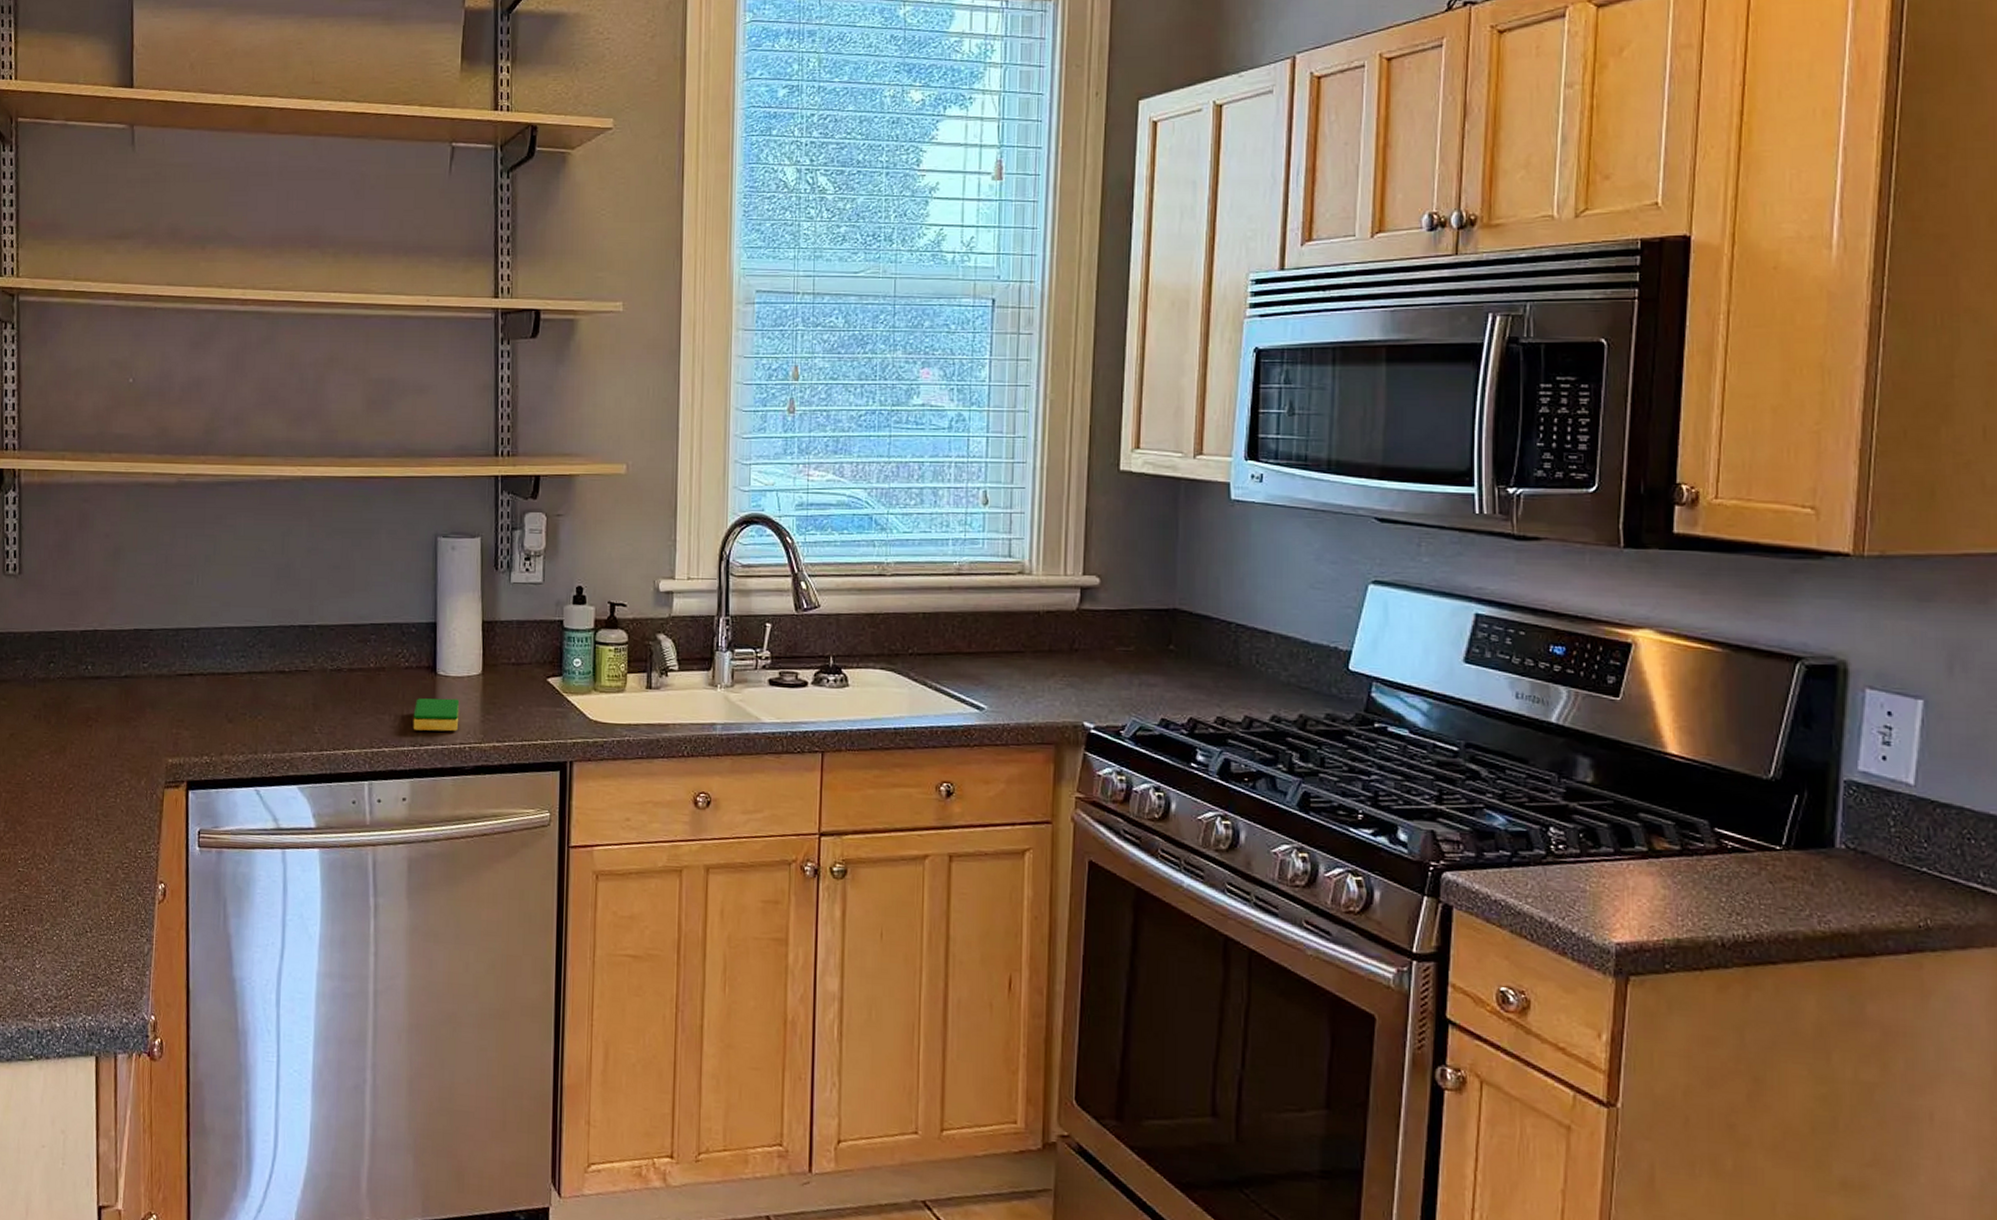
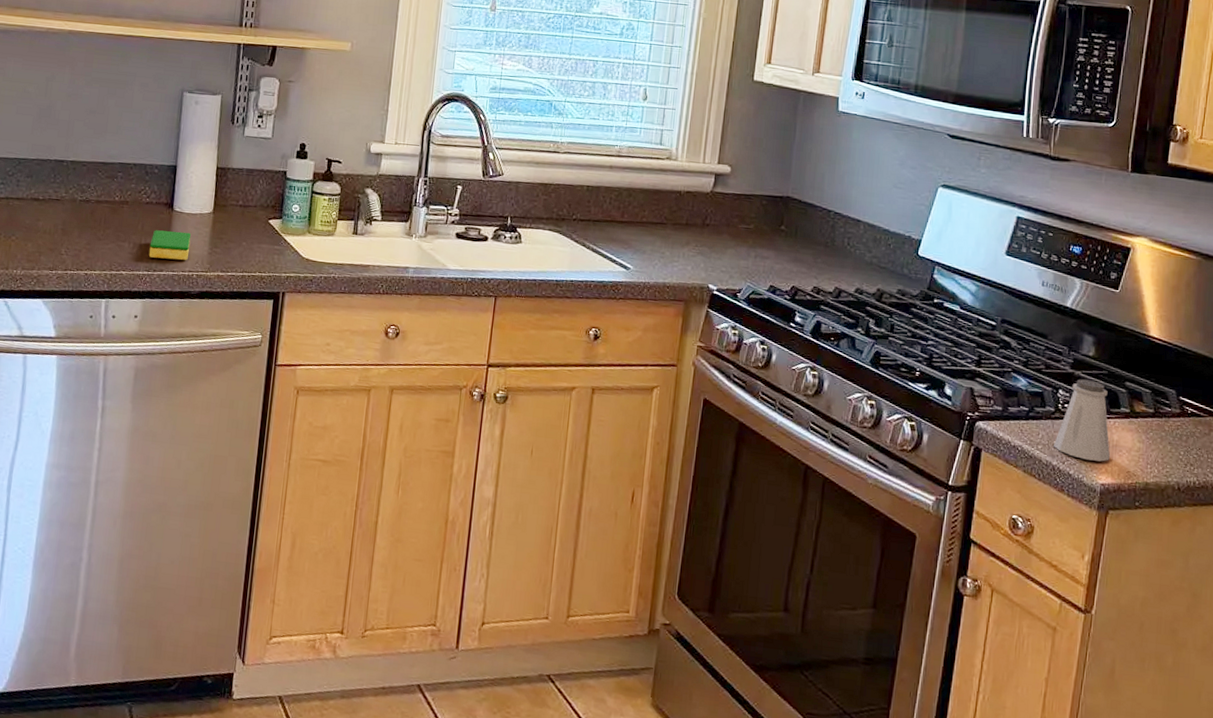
saltshaker: none [1548,812,1627,915] -> present [1054,379,1111,462]

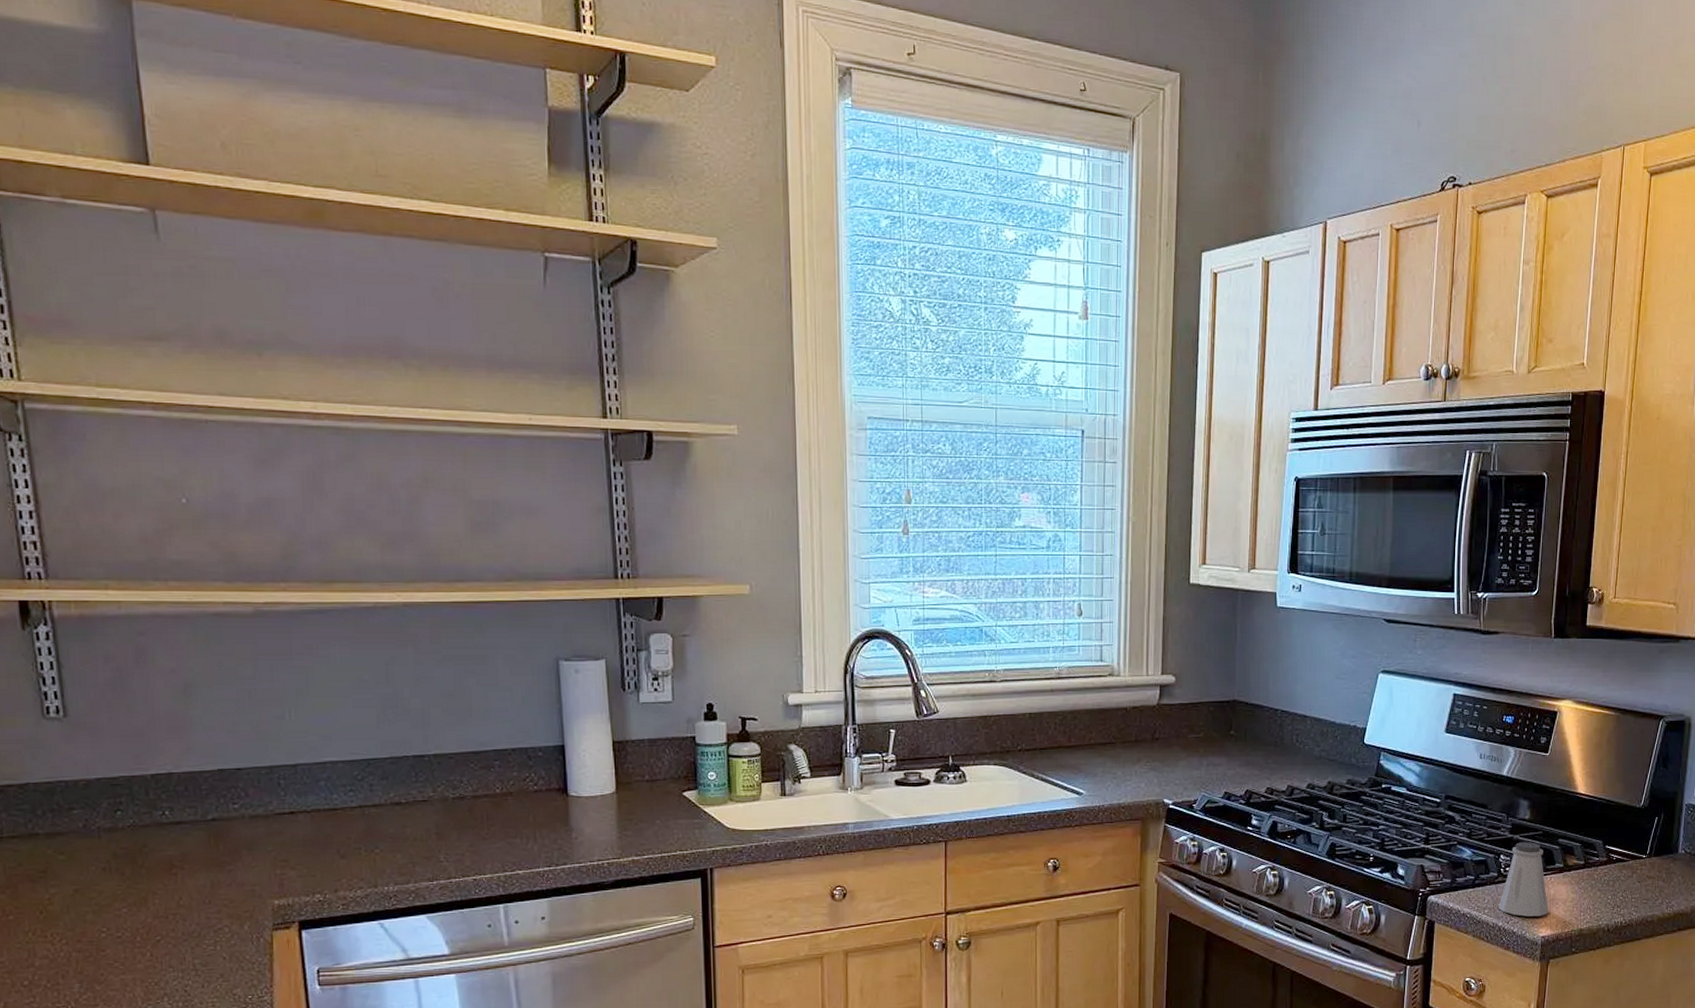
dish sponge: present [148,230,191,260] -> none [546,818,595,851]

